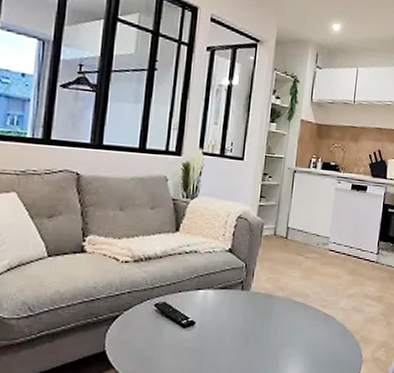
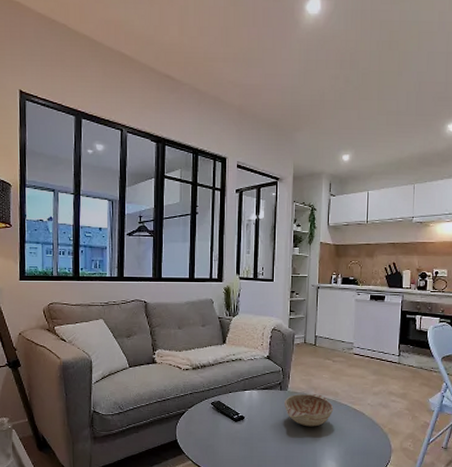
decorative bowl: none [245,295,302,334] -> present [285,394,334,427]

